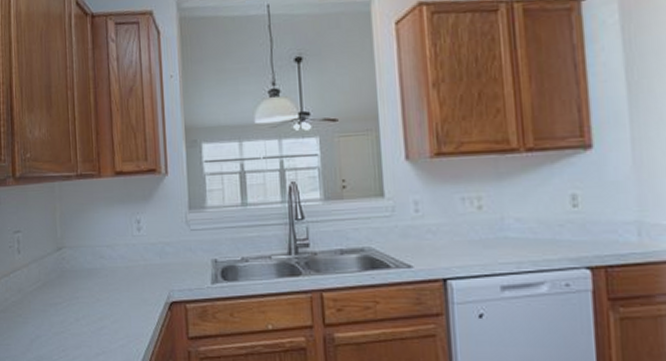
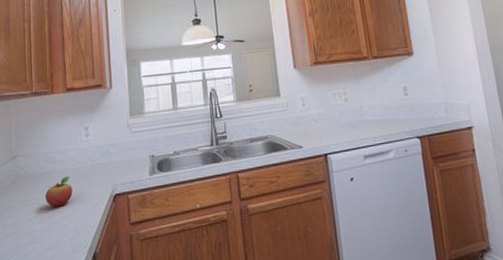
fruit: none [94,275,123,309] -> present [45,176,73,207]

